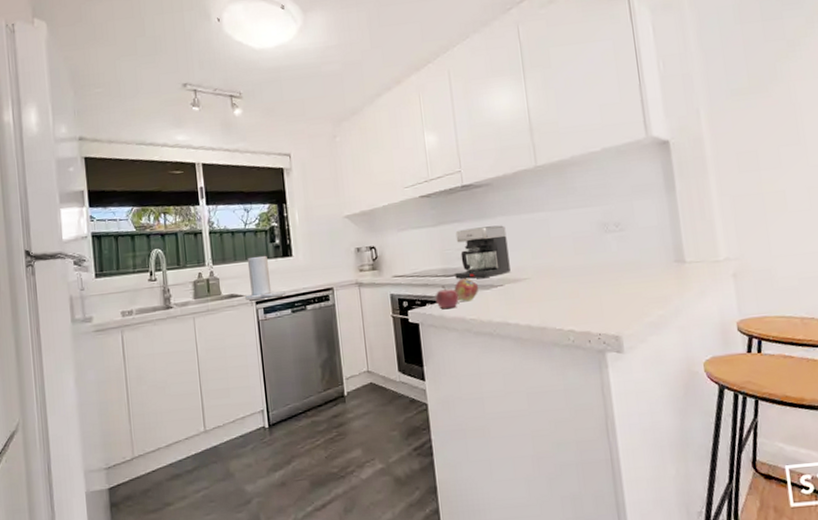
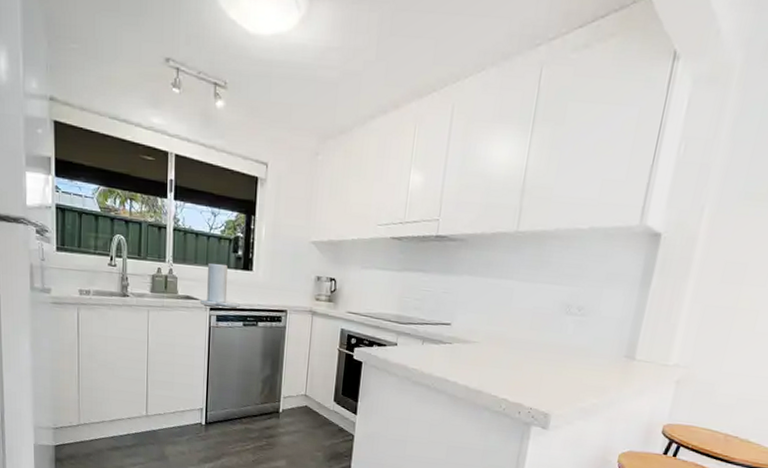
fruit: present [435,285,459,310] -> none [383,331,407,355]
fruit: present [454,278,479,302] -> none [403,328,428,352]
coffee maker: present [455,225,511,280] -> none [407,280,469,333]

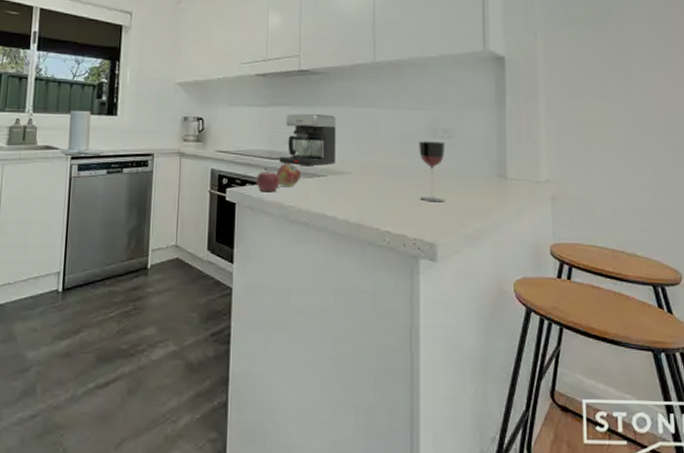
fruit: none [383,331,407,355] -> present [256,168,280,193]
fruit: none [403,328,428,352] -> present [276,163,302,188]
coffee maker: none [407,280,469,333] -> present [279,114,336,167]
wineglass: none [542,316,578,377] -> present [419,141,445,202]

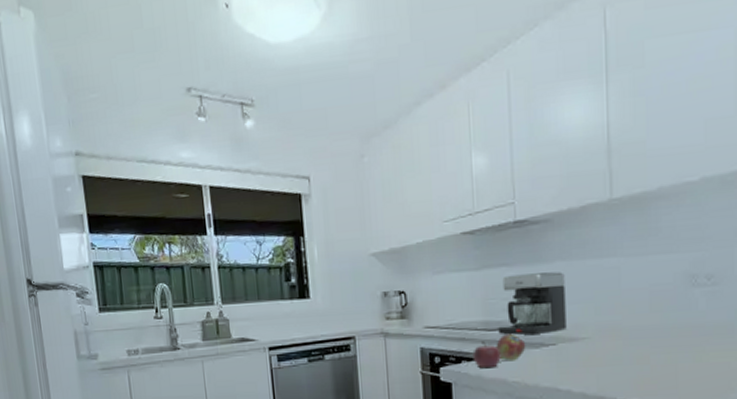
paper towel: present [61,110,104,156] -> none [257,296,303,346]
wineglass: present [419,141,445,202] -> none [673,290,709,365]

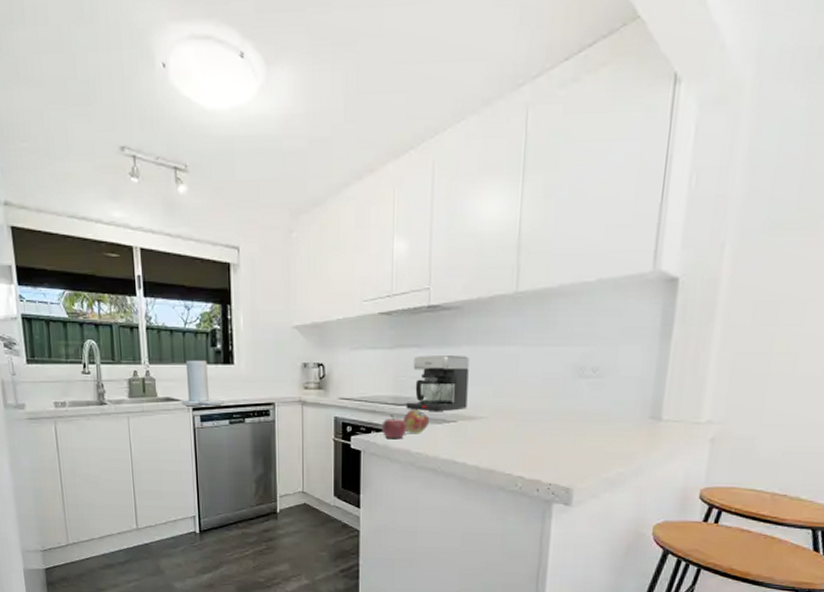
paper towel: none [257,296,303,346] -> present [182,360,225,407]

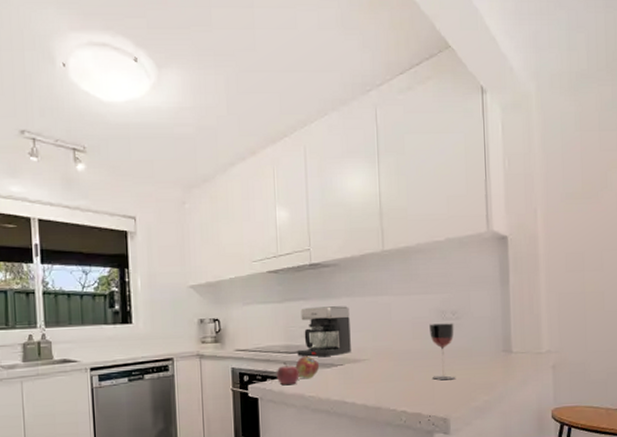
paper towel: present [182,360,225,407] -> none [79,320,124,367]
wineglass: none [559,381,594,447] -> present [429,323,455,381]

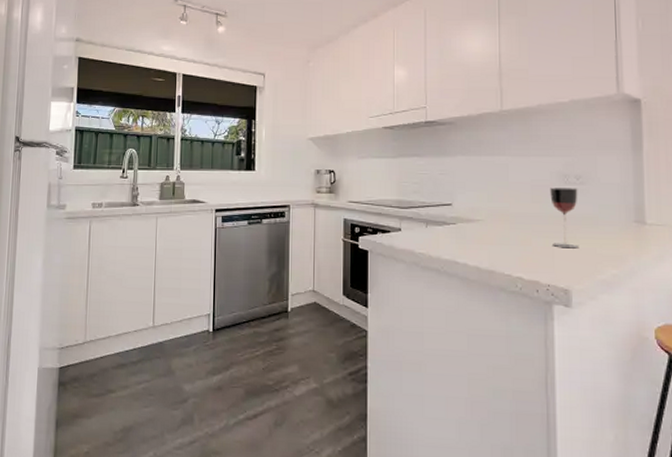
fruit: present [276,362,300,386] -> none [387,217,410,240]
fruit: present [295,356,320,379] -> none [406,212,431,236]
coffee maker: present [297,306,351,357] -> none [409,164,465,215]

